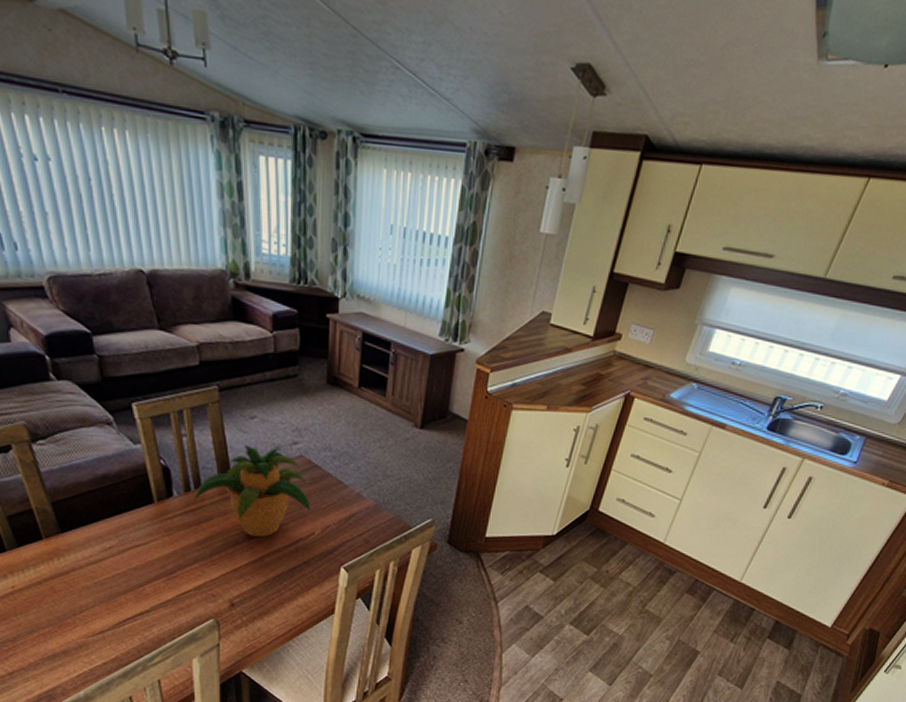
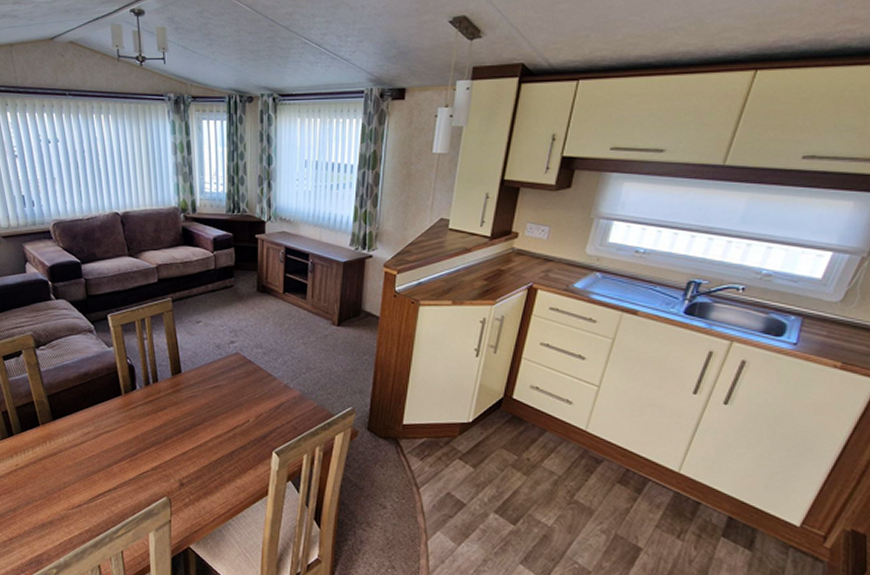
potted plant: present [194,445,311,537] -> none [152,345,246,424]

